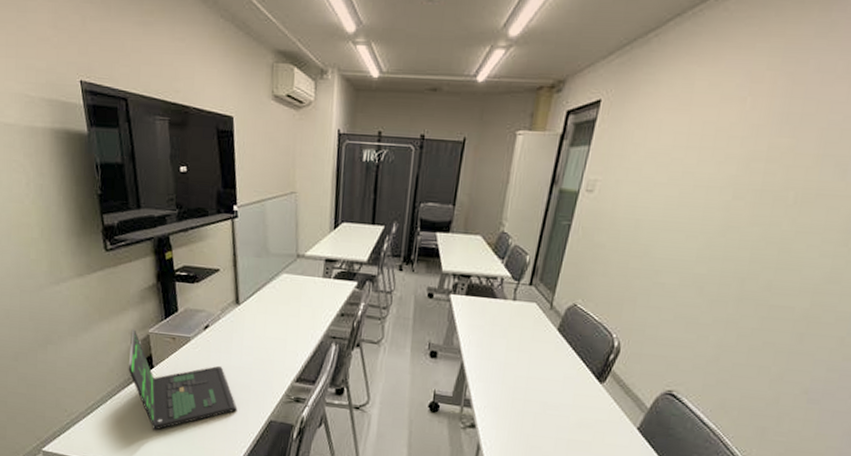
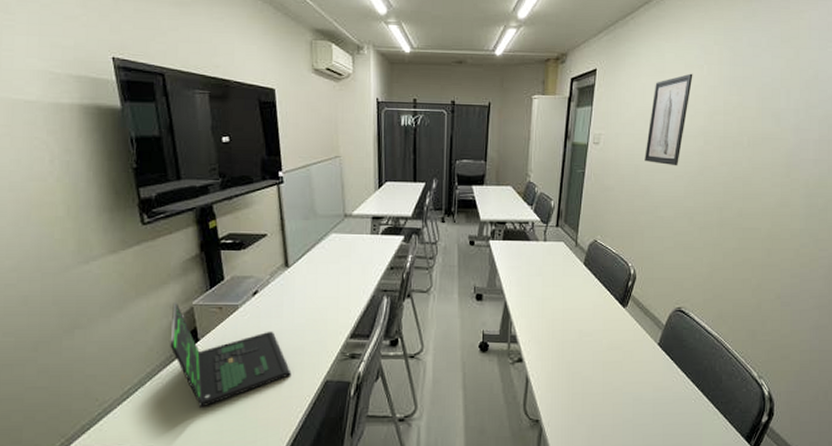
wall art: none [649,107,731,224] -> present [645,73,693,166]

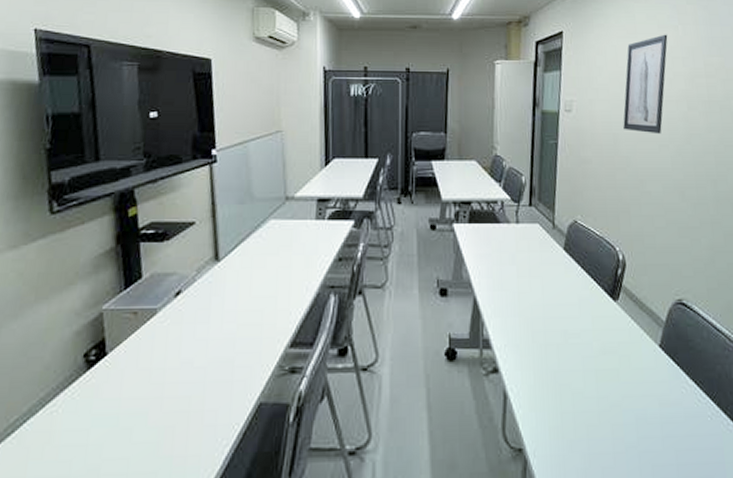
laptop: present [170,303,292,409] -> none [70,308,218,445]

